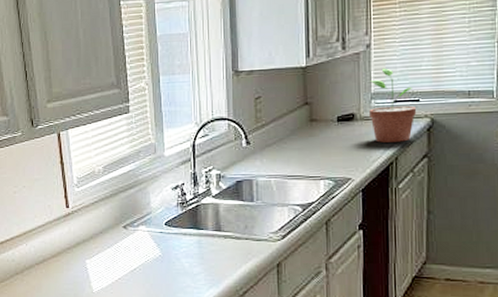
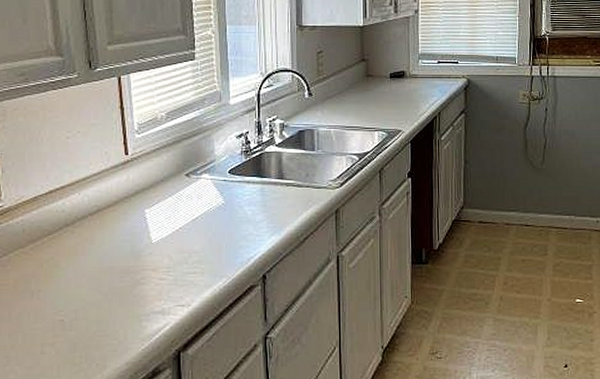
potted plant: present [369,68,416,143] -> none [417,32,455,99]

